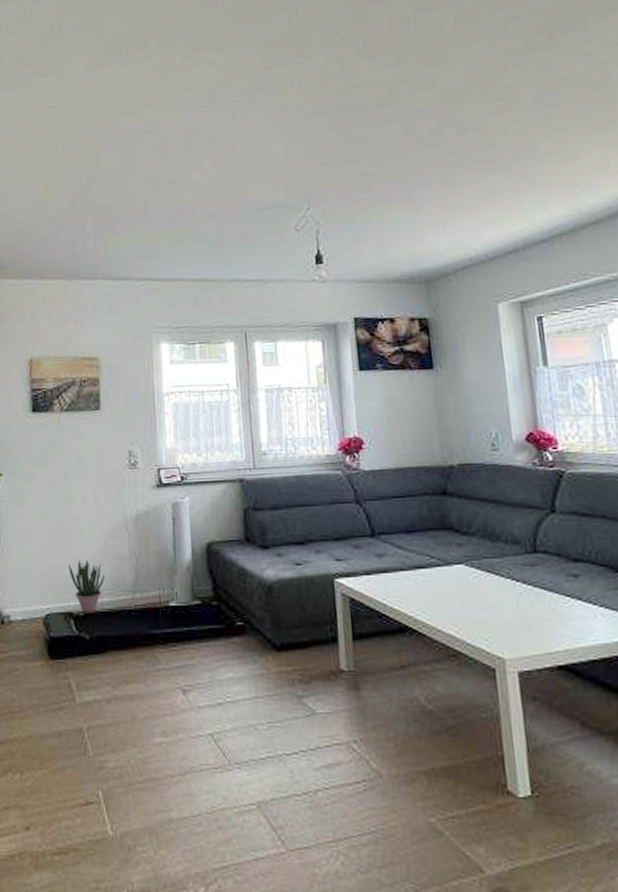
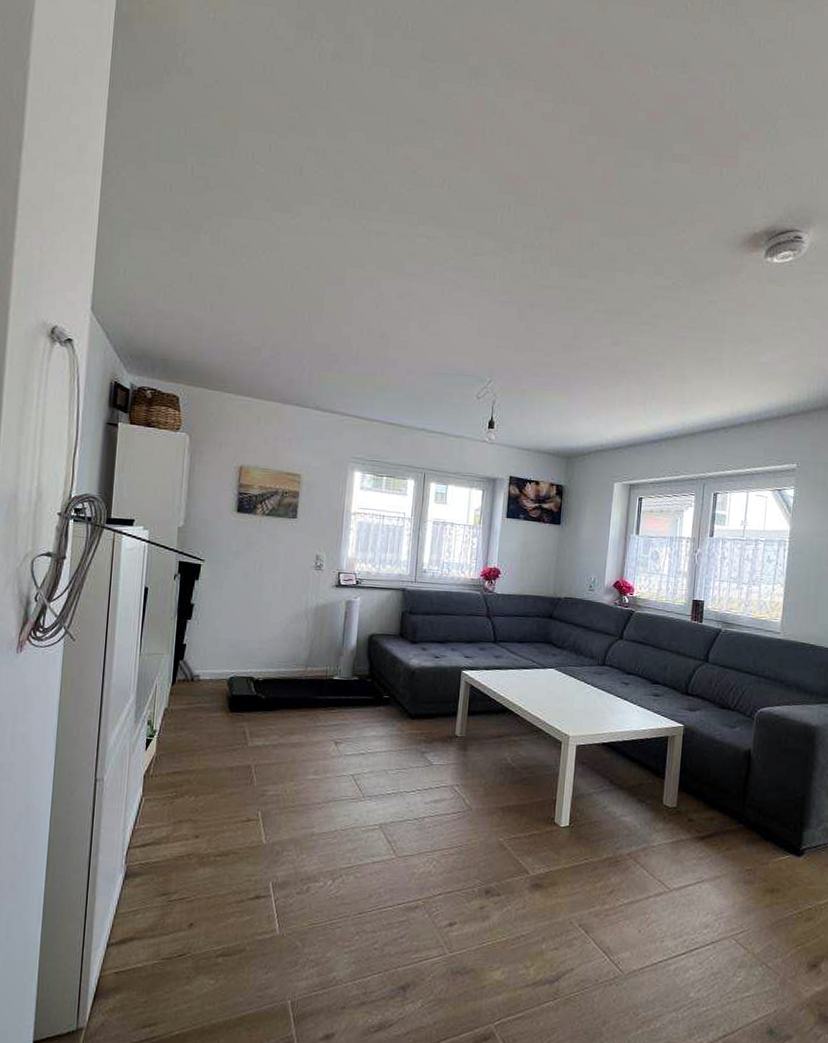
potted plant: present [69,559,106,613] -> none [254,636,285,679]

